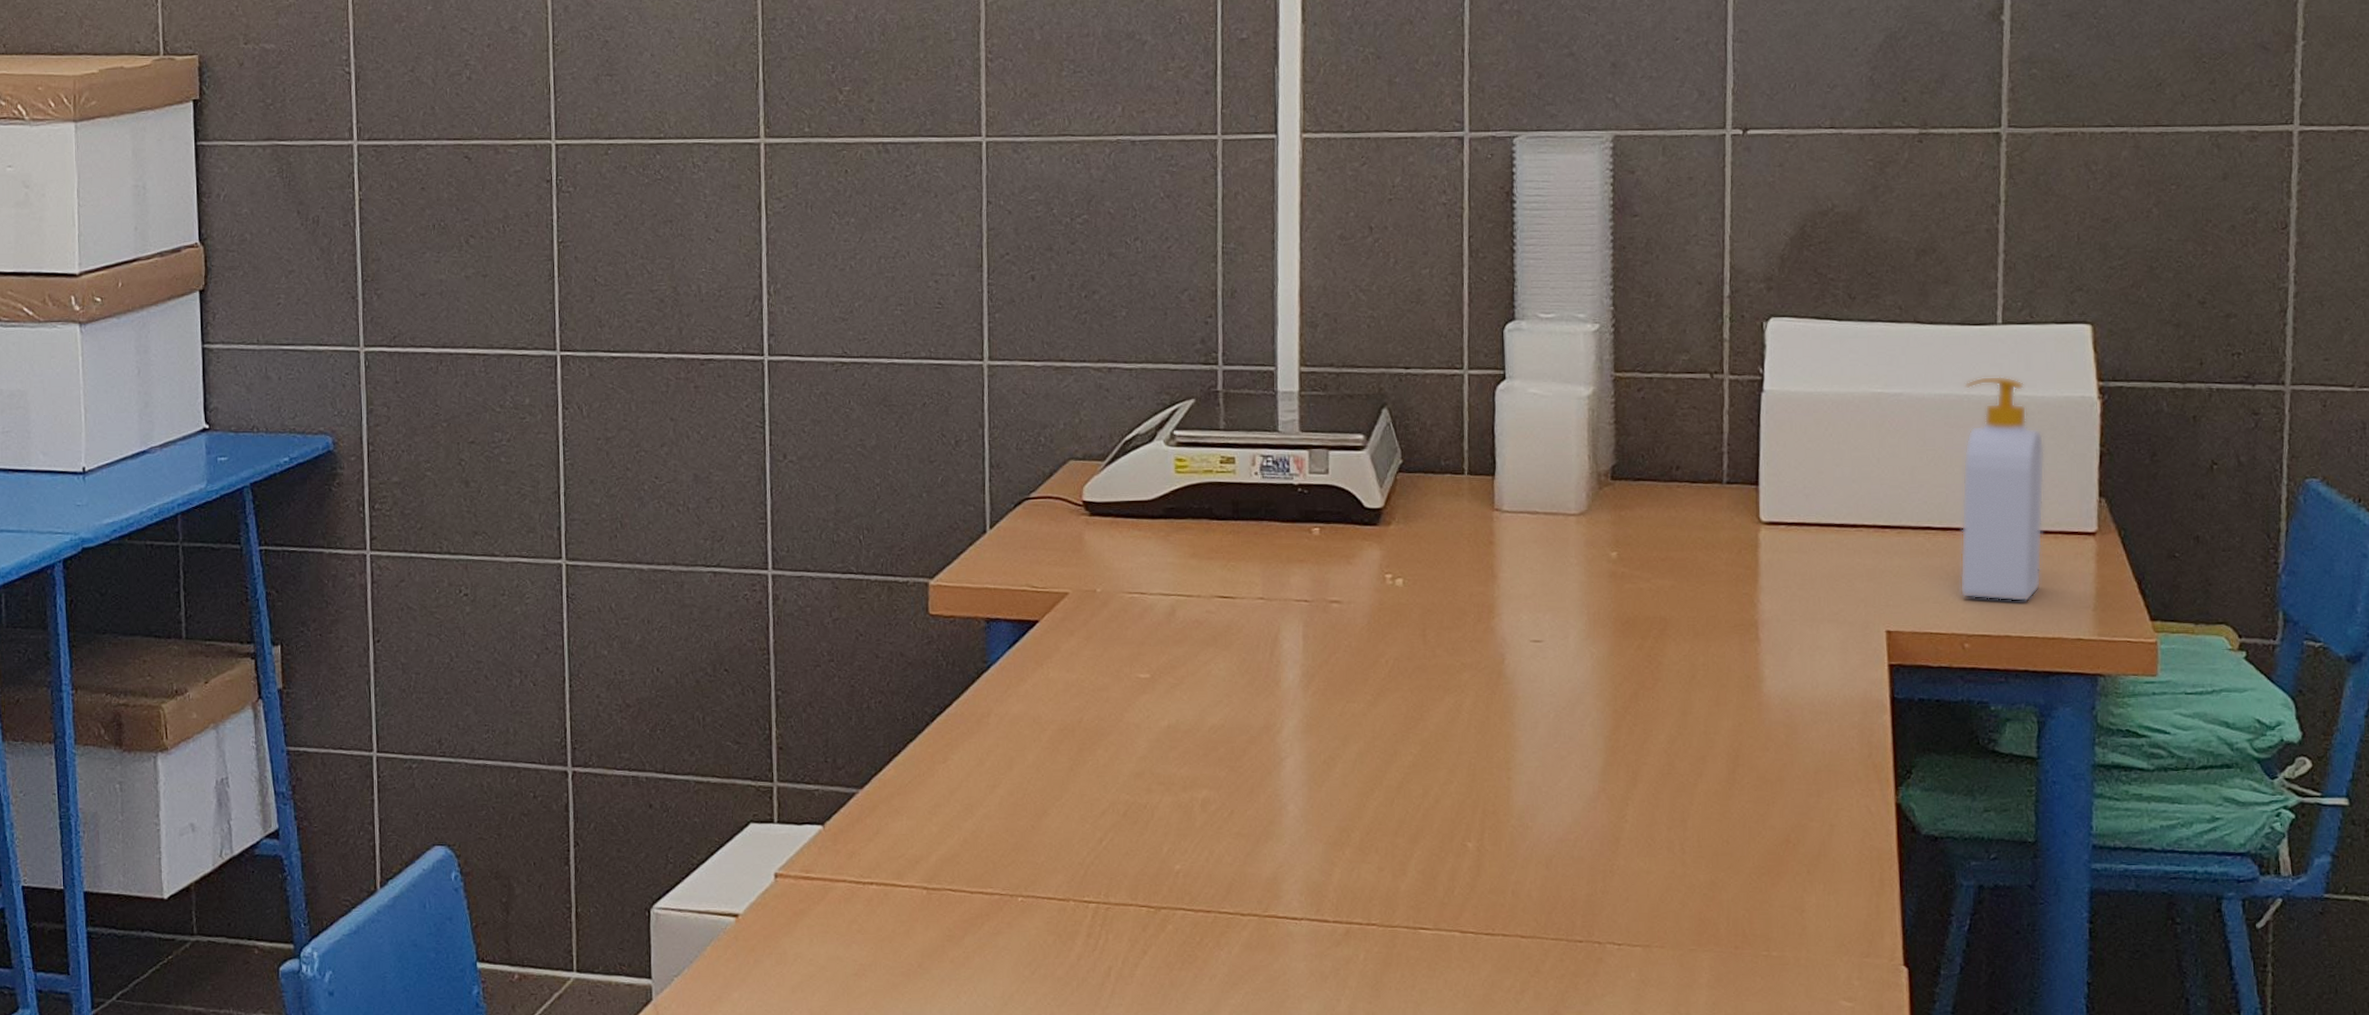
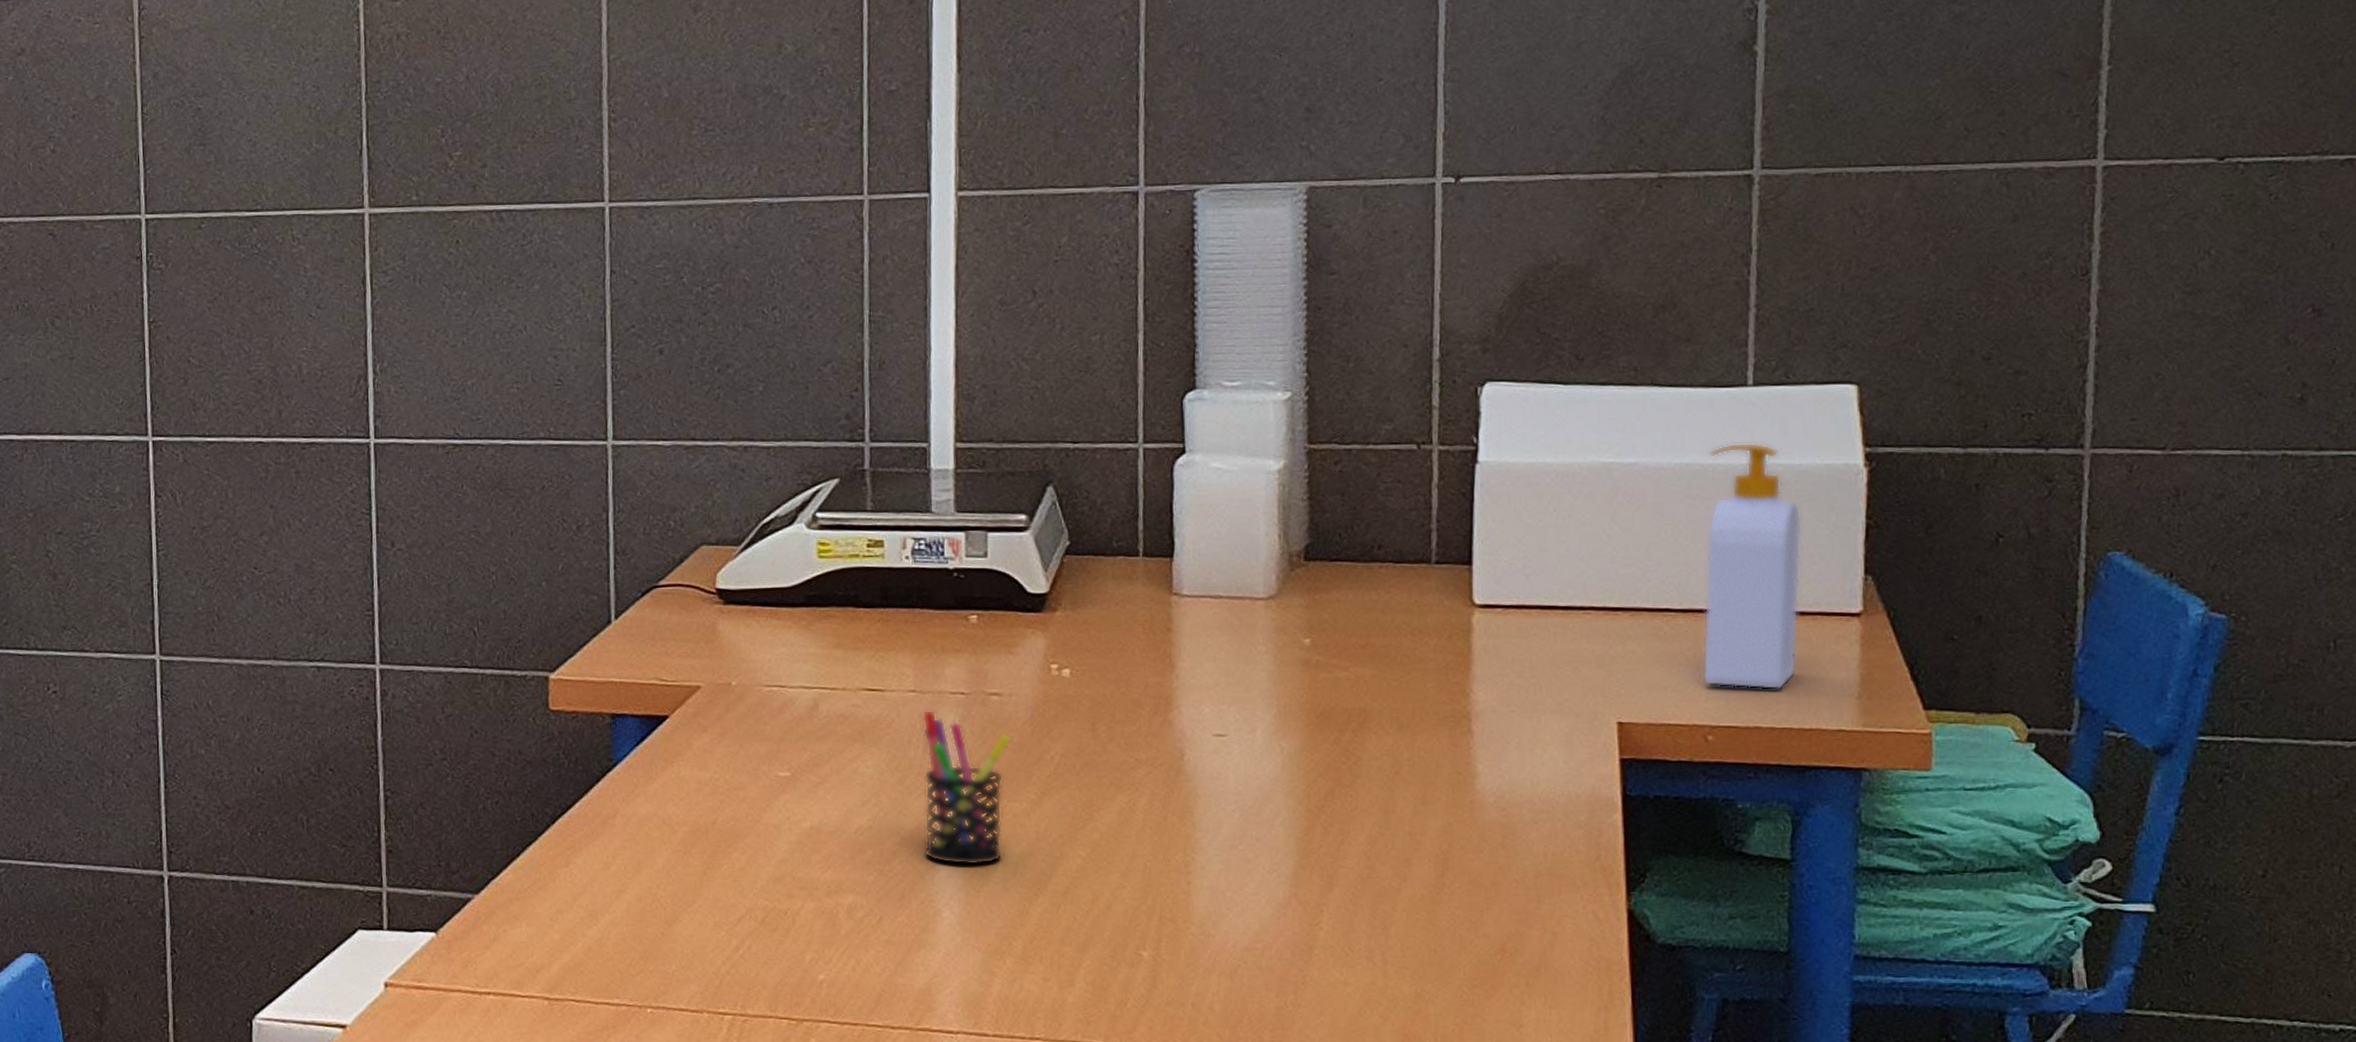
pen holder: none [1269,616,1351,763] -> present [922,709,1012,866]

